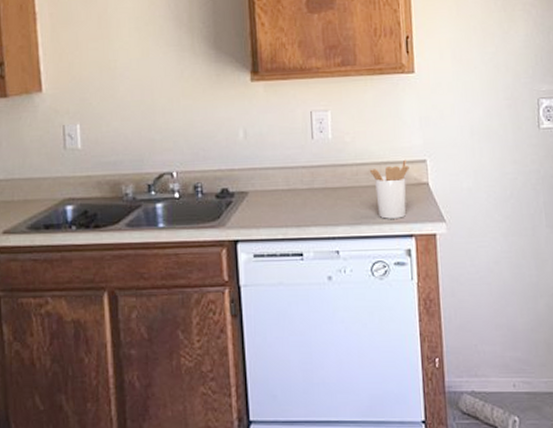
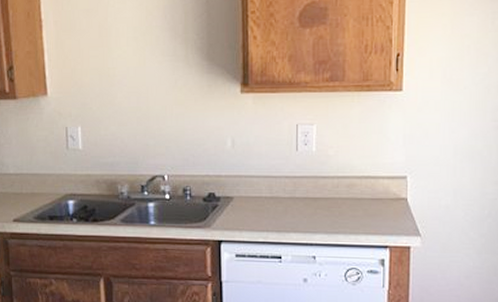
utensil holder: present [369,159,409,219] -> none [349,174,389,230]

